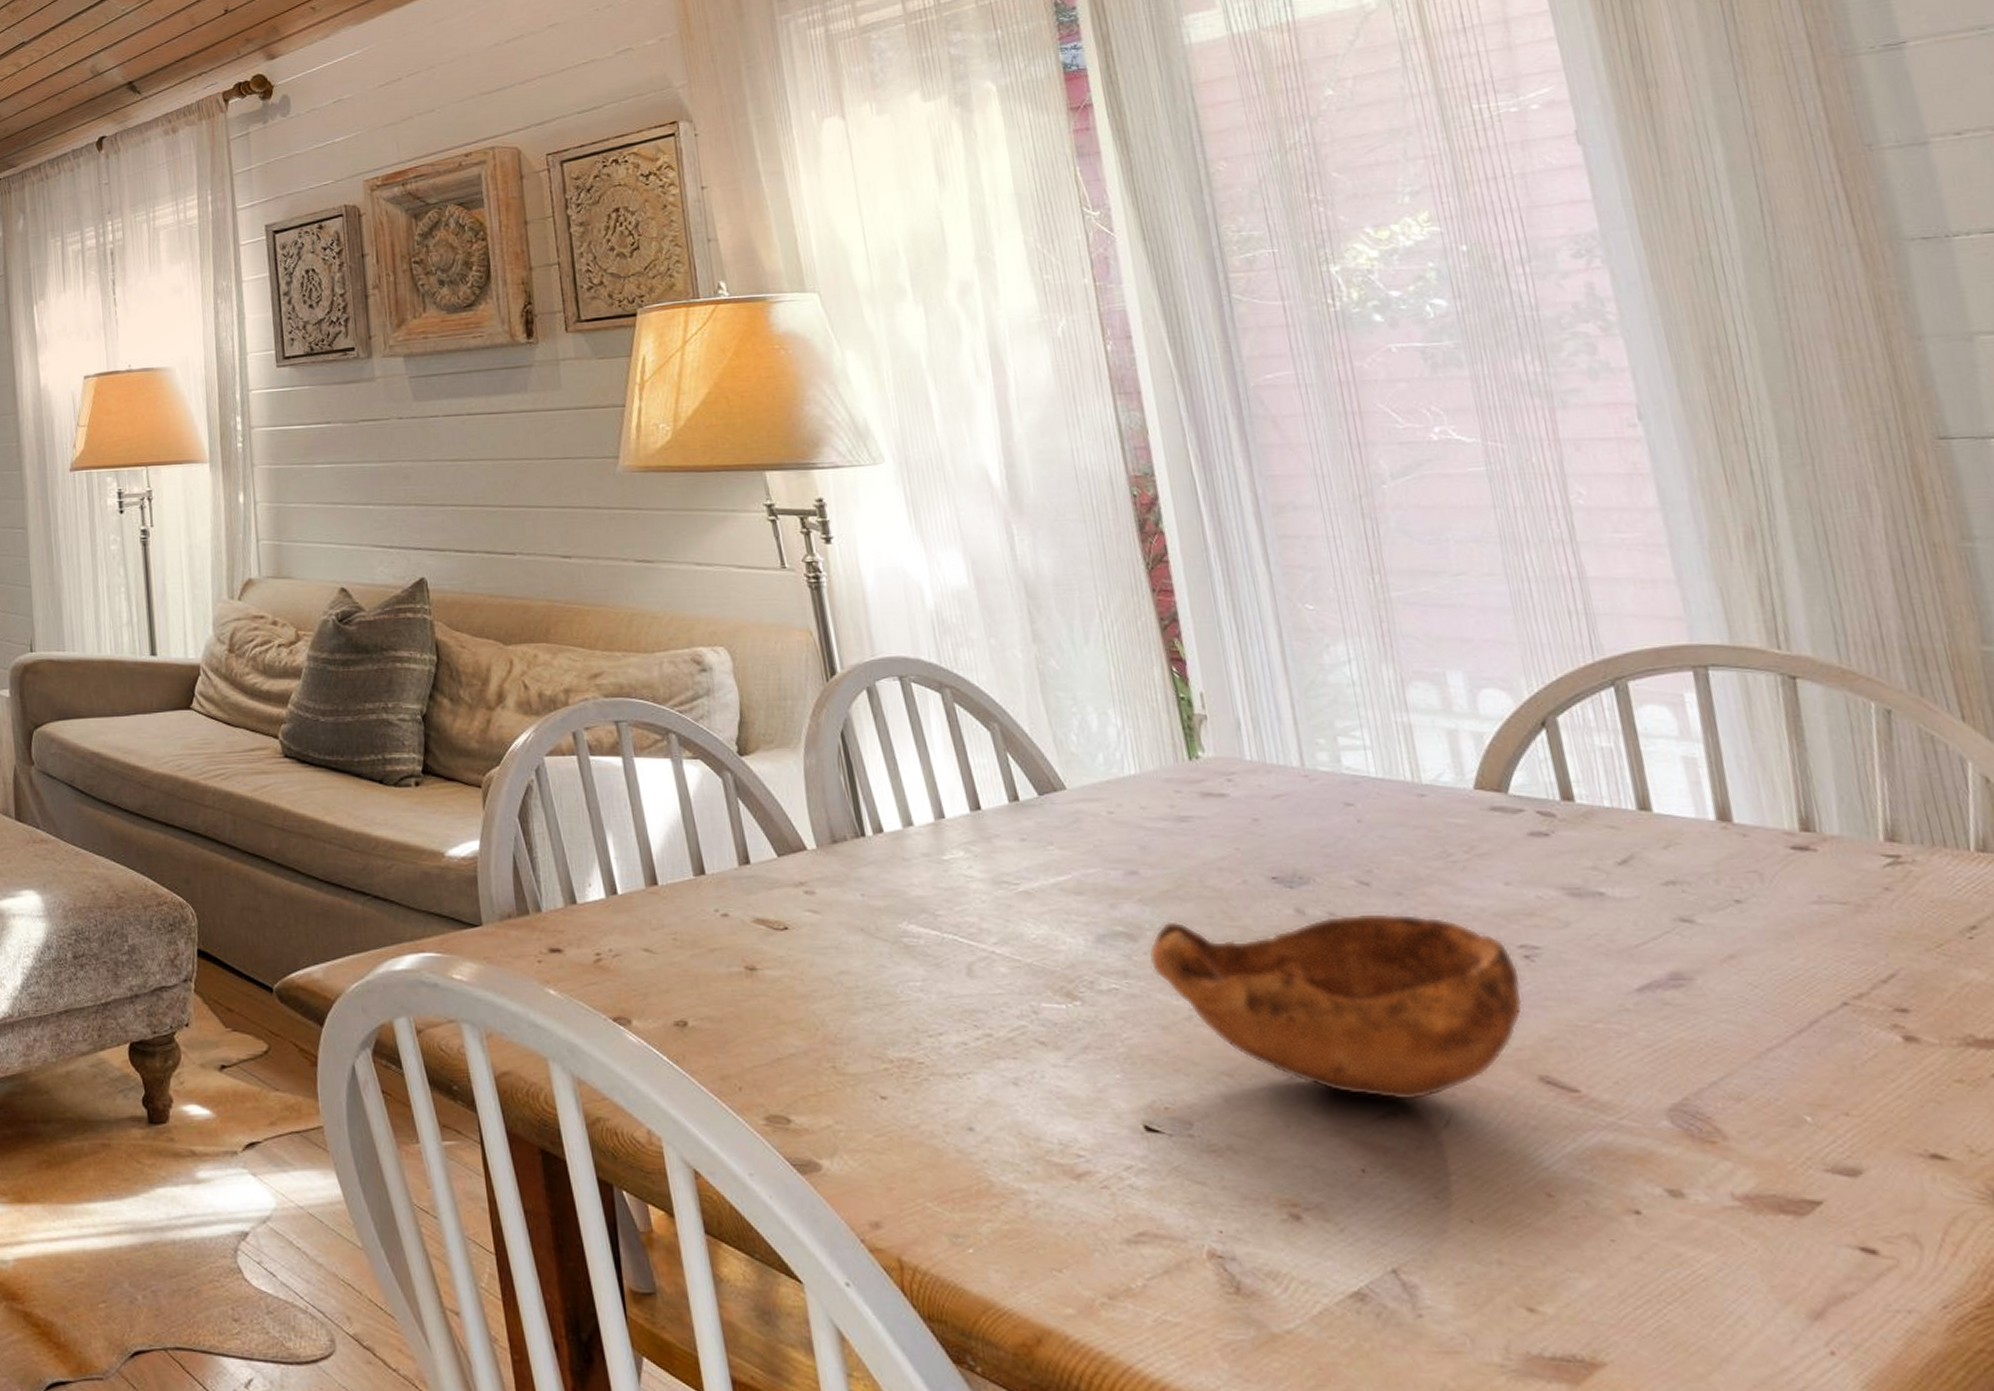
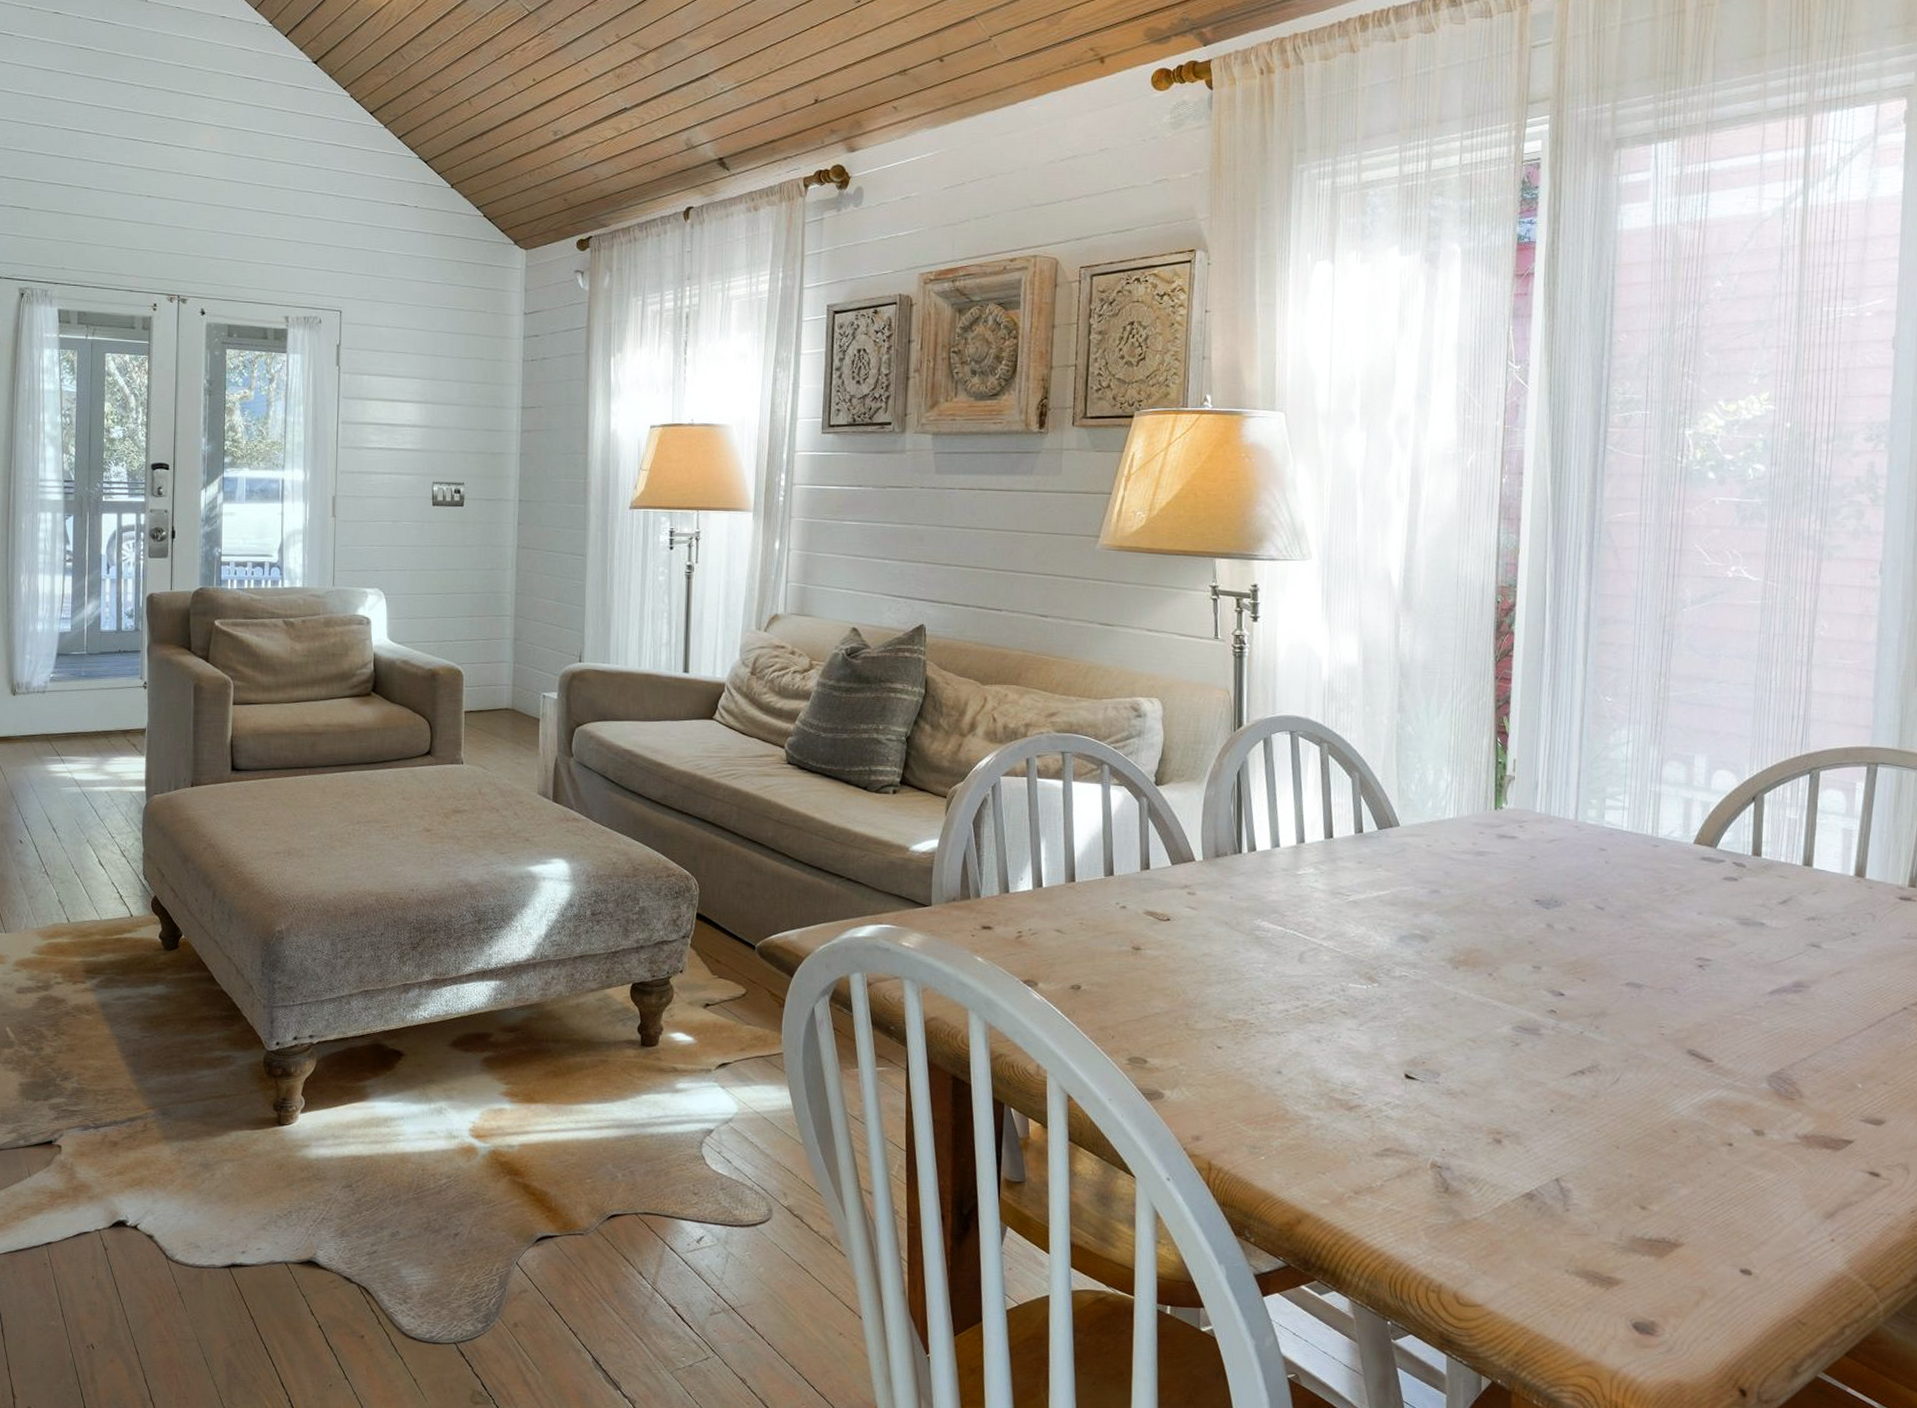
bowl: present [1149,912,1523,1102] -> none [1434,928,1693,1064]

